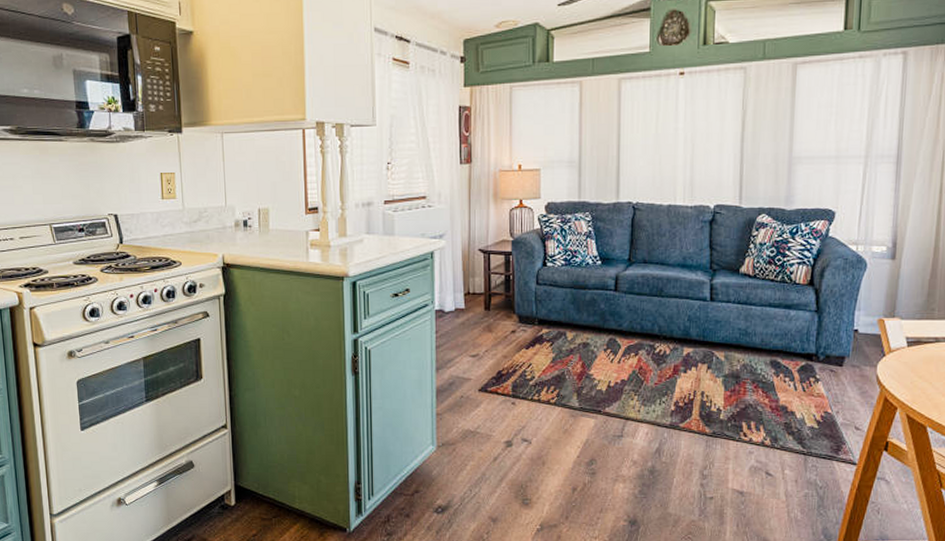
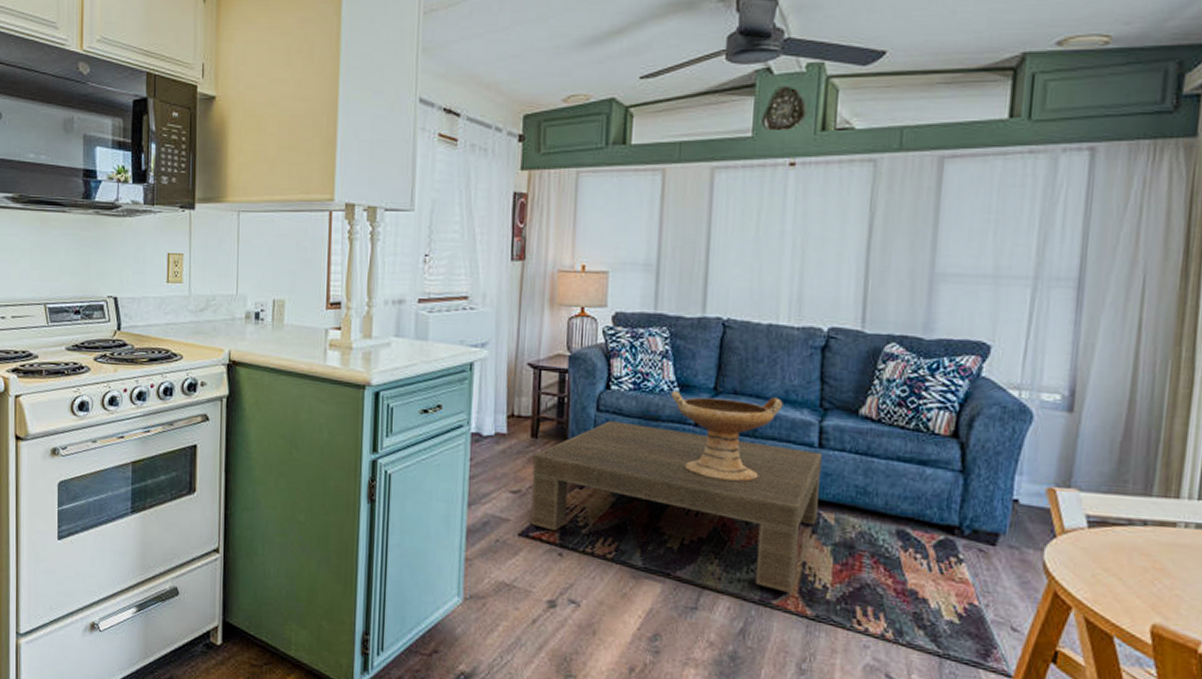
coffee table: none [487,292,713,417] -> present [531,421,822,593]
decorative bowl: none [595,263,682,333] -> present [671,391,783,482]

